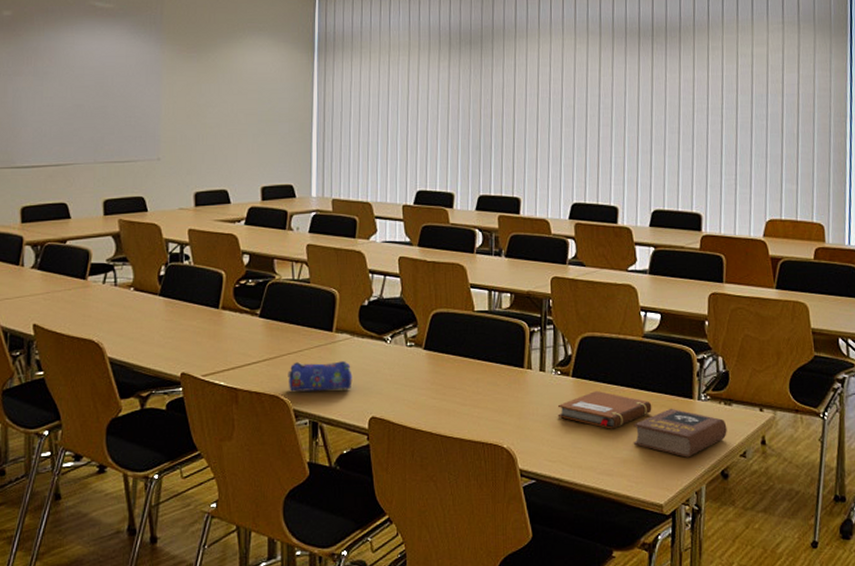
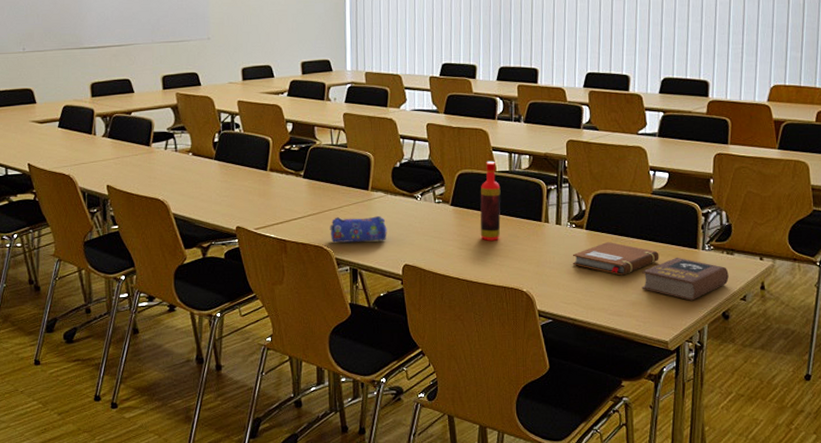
bottle: none [456,299,480,390] -> present [480,161,501,241]

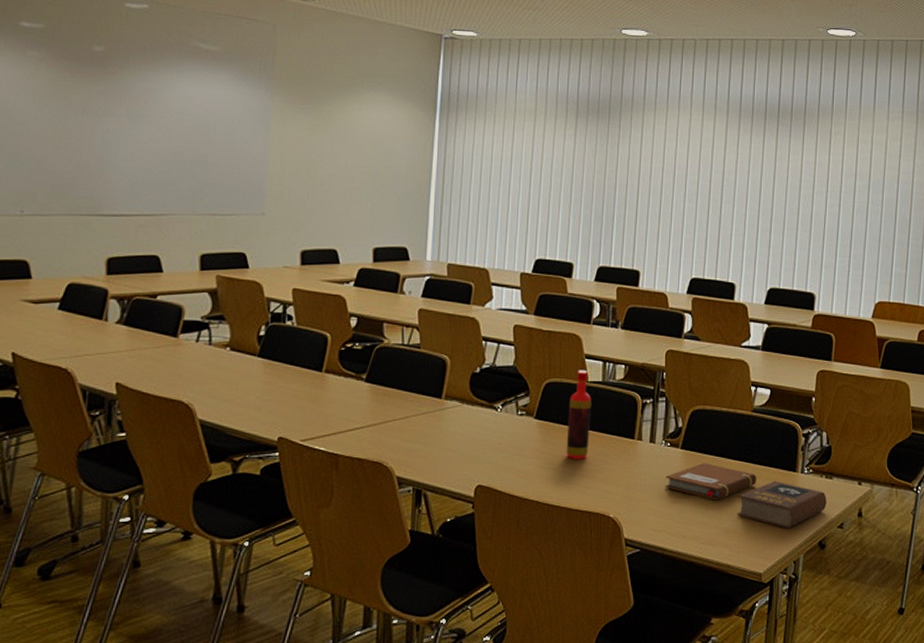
pencil case: present [330,216,387,243] -> none [392,427,460,458]

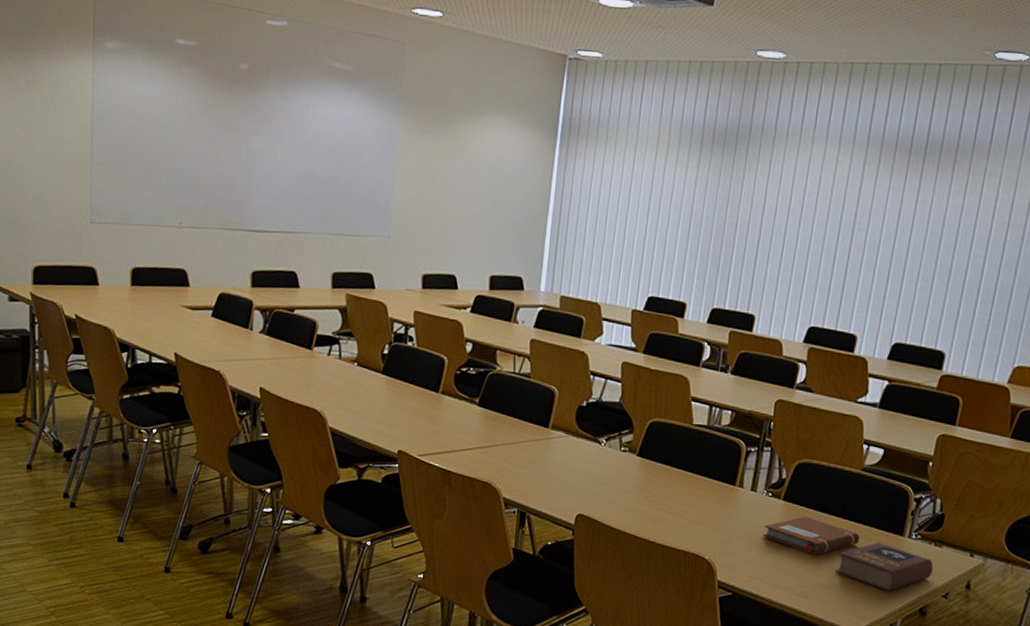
bottle: present [566,369,592,459] -> none [665,411,695,500]

